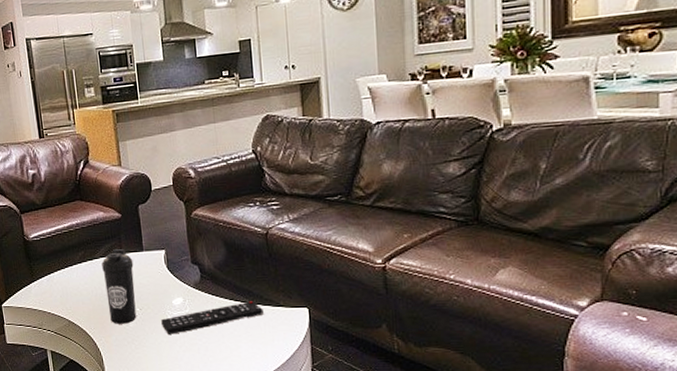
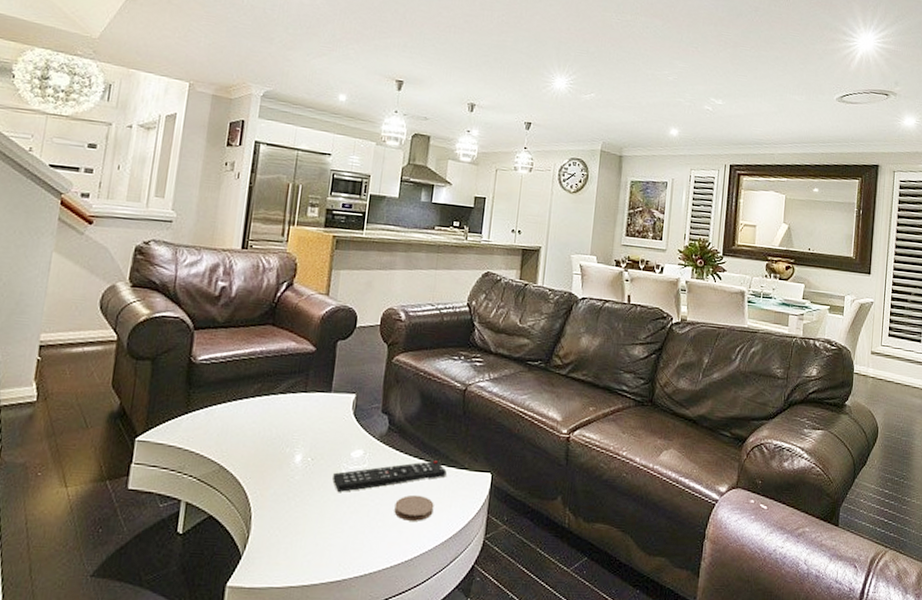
water bottle: present [102,249,137,324] -> none [273,386,317,475]
coaster: none [221,332,258,355] -> present [394,494,434,521]

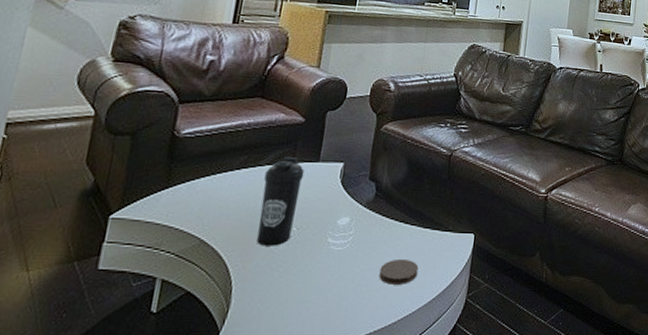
water bottle: none [273,386,317,475] -> present [257,157,305,246]
remote control: present [333,460,447,492] -> none [318,224,432,260]

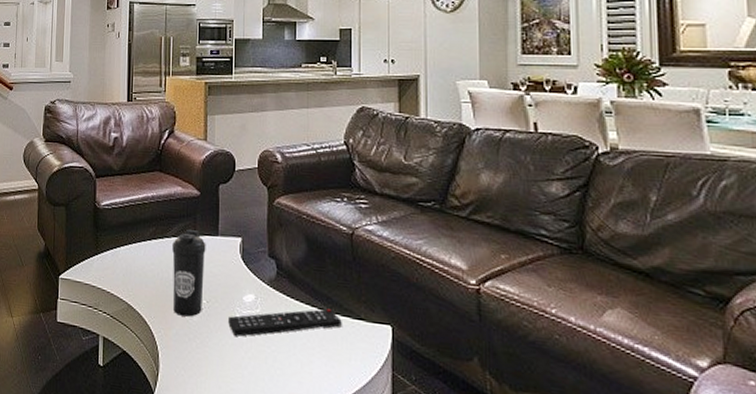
remote control: none [318,224,432,260] -> present [228,308,342,336]
coaster: present [379,258,419,285] -> none [292,344,332,373]

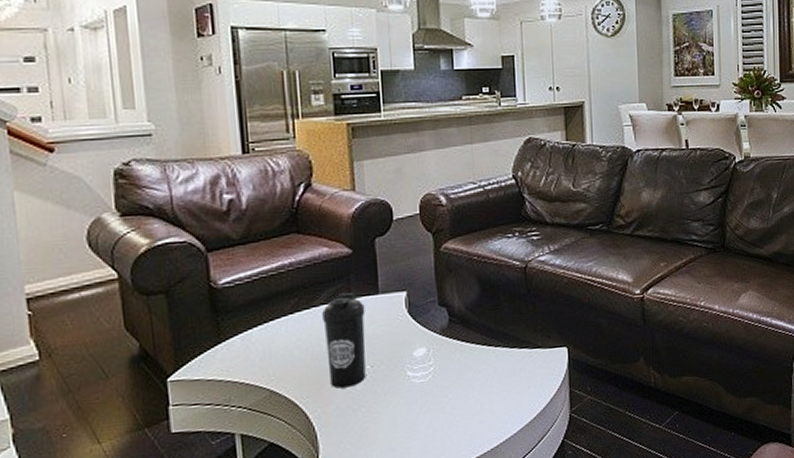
remote control: present [228,308,342,336] -> none [398,344,520,394]

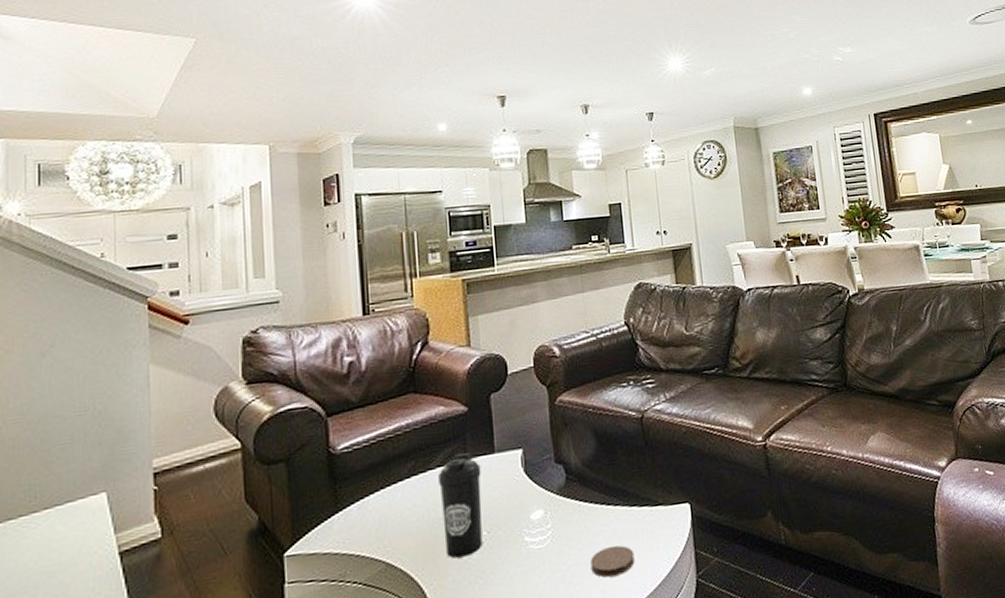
coaster: none [470,382,513,410] -> present [590,545,635,578]

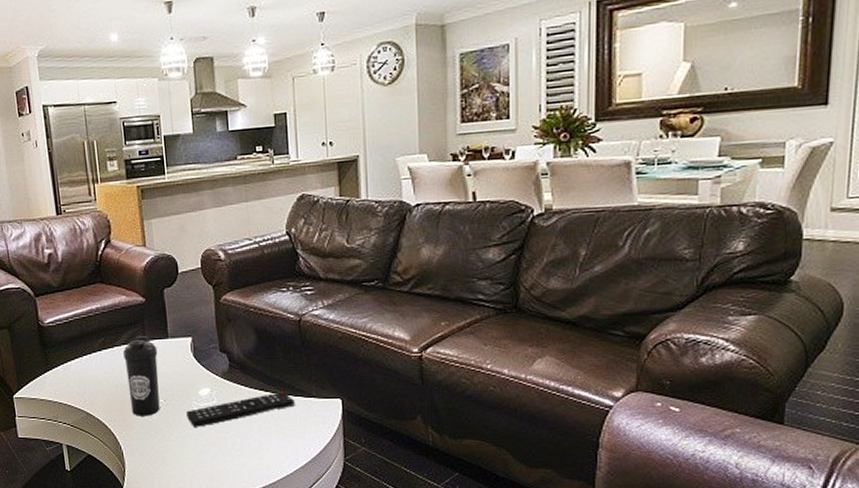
remote control: none [515,502,641,562] -> present [186,392,295,427]
coaster: present [590,545,635,578] -> none [249,424,288,449]

